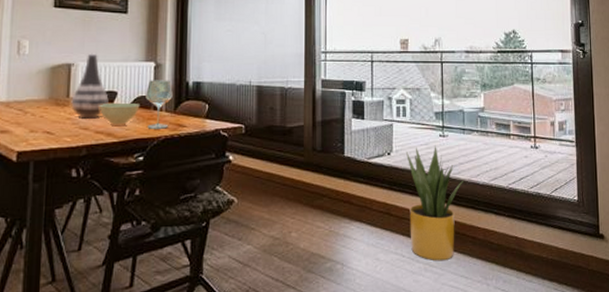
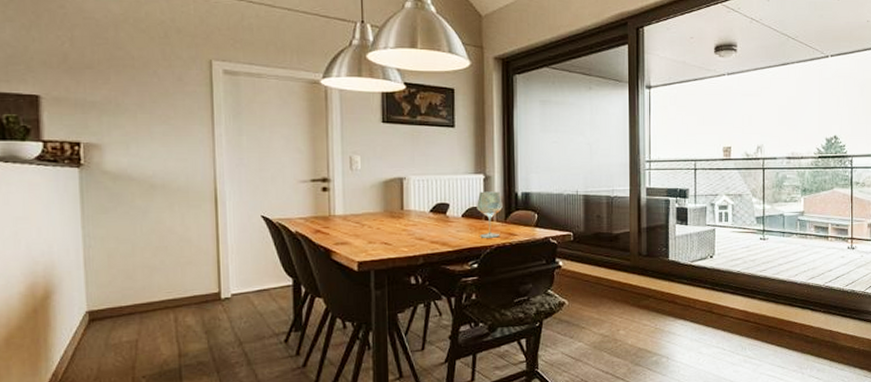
vase: present [71,53,109,119] -> none [405,167,441,230]
bowl: present [99,102,140,127] -> none [432,213,472,237]
planter: present [406,145,463,261] -> none [728,248,782,353]

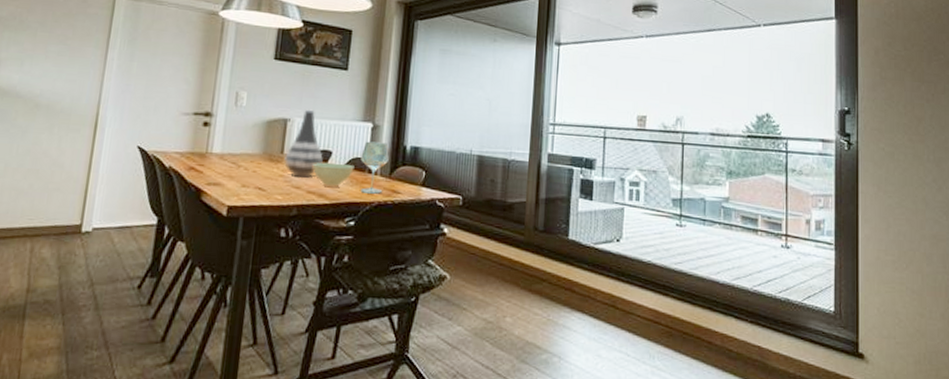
vase: none [405,167,441,230] -> present [284,109,323,178]
bowl: none [432,213,472,237] -> present [312,162,355,188]

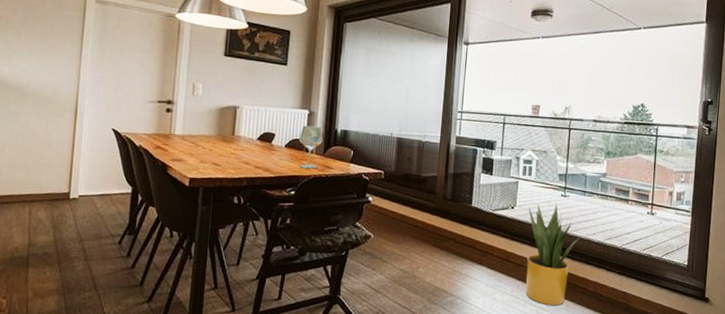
vase: present [284,109,323,178] -> none [235,98,268,155]
bowl: present [312,162,355,188] -> none [259,142,294,164]
planter: none [637,235,701,365] -> present [525,204,580,306]

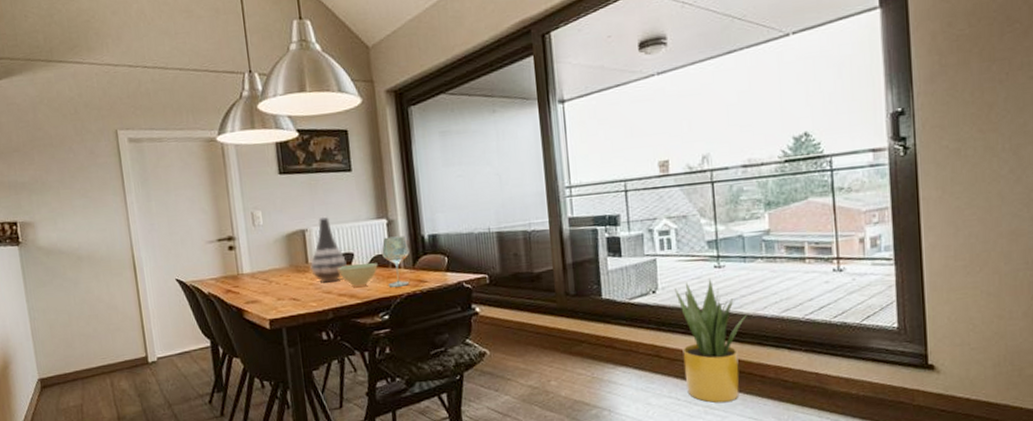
vase: none [235,98,268,155] -> present [310,216,347,283]
bowl: none [259,142,294,164] -> present [338,262,378,288]

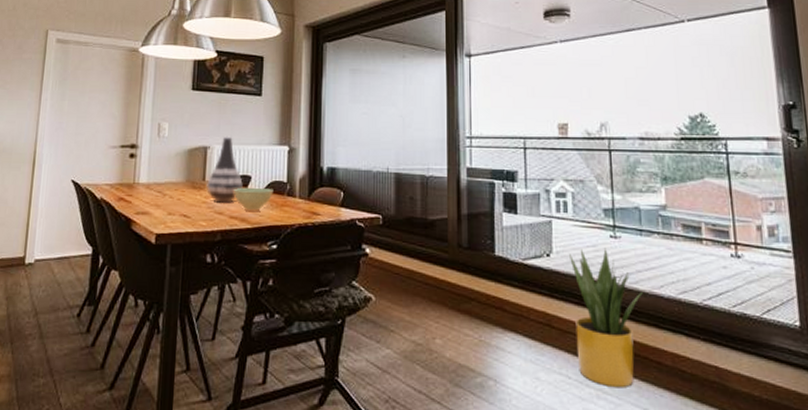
wine glass: present [382,235,410,287] -> none [279,164,307,216]

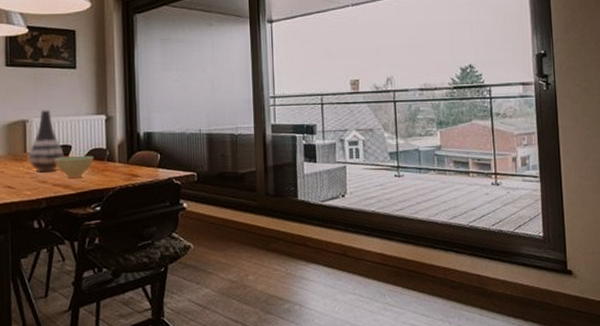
planter: present [570,248,643,388] -> none [361,186,421,300]

